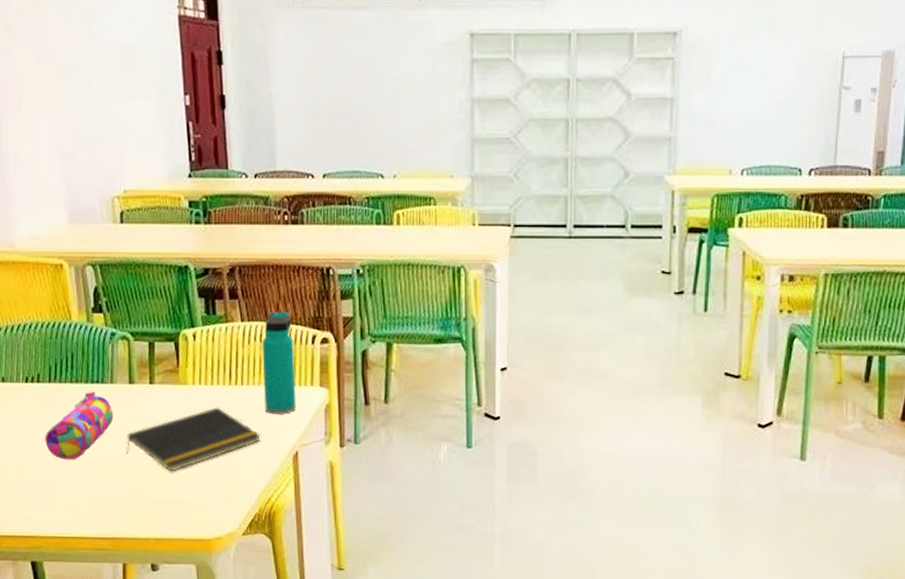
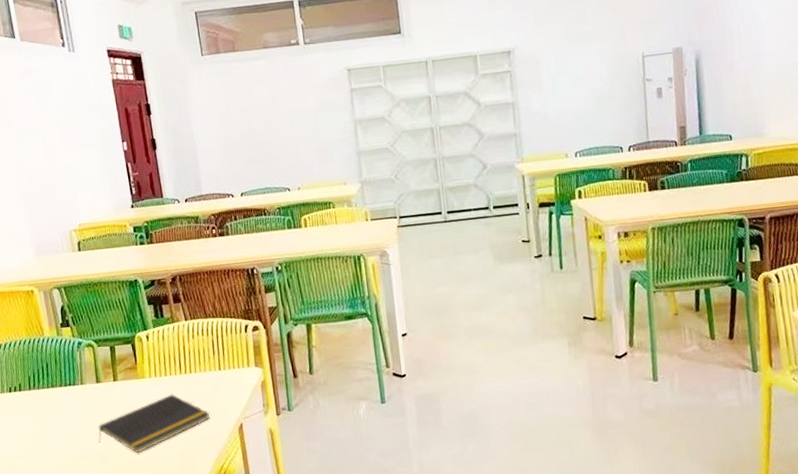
pencil case: present [45,392,114,460] -> none [29,393,86,454]
water bottle: present [262,311,297,414] -> none [204,308,238,395]

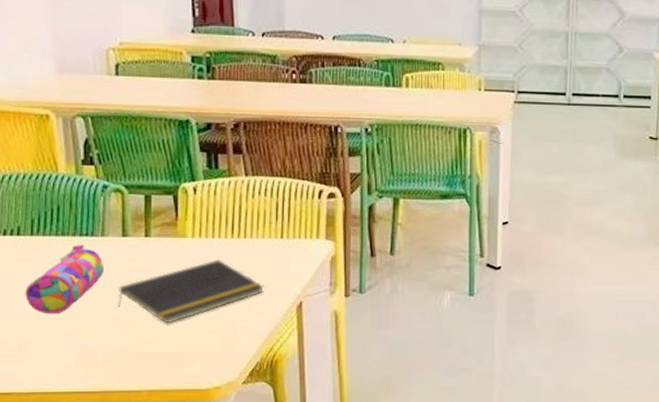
pencil case: none [29,393,86,454] -> present [25,245,105,314]

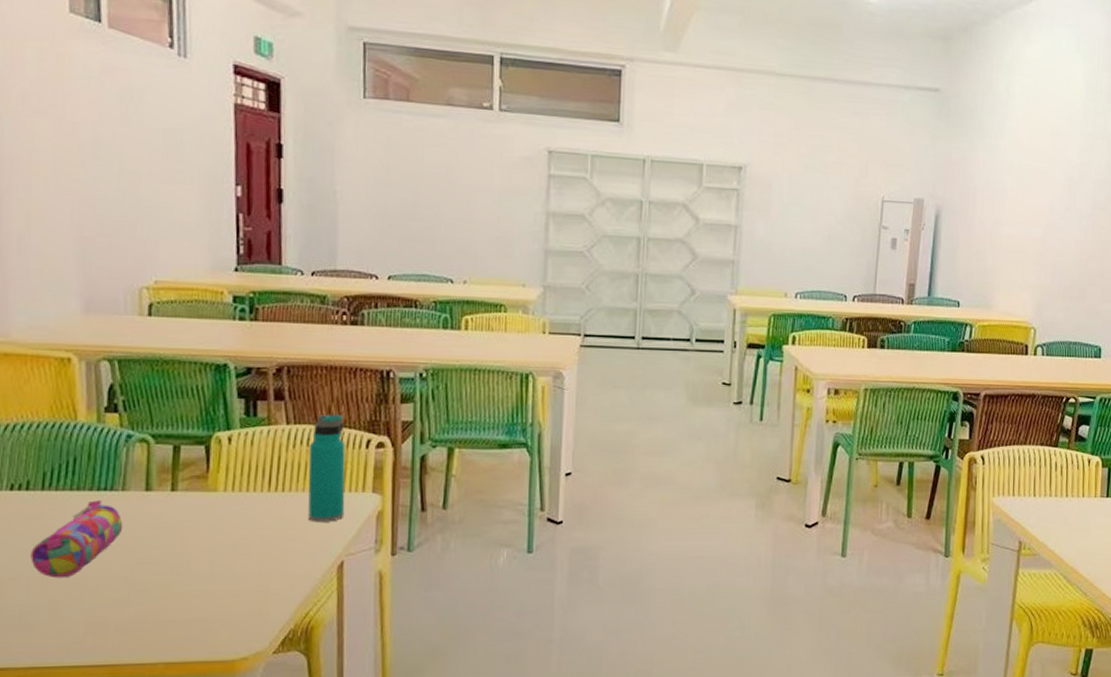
notepad: present [118,259,264,324] -> none [136,515,301,587]
water bottle: none [267,166,301,266] -> present [308,414,346,522]

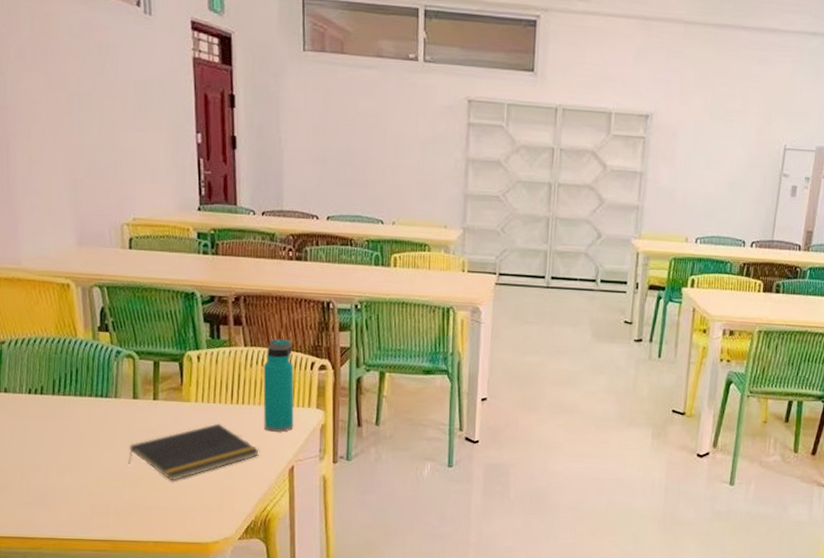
pencil case: present [30,500,123,578] -> none [47,405,117,468]
notepad: none [136,515,301,587] -> present [128,423,259,481]

